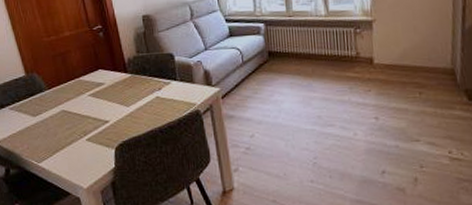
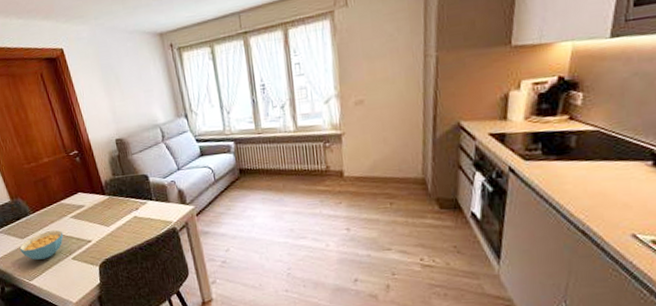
cereal bowl: none [30,109,79,140] -> present [19,230,64,260]

